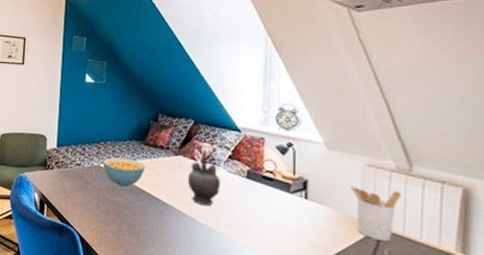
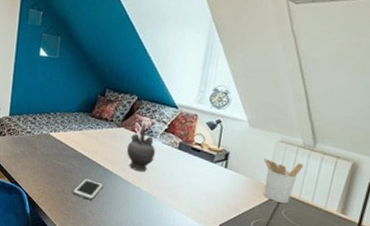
cereal bowl: present [103,157,145,187] -> none [51,127,90,154]
cell phone: none [130,215,165,242] -> present [72,178,104,201]

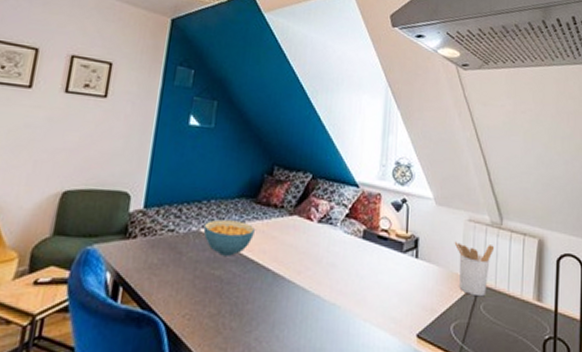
cereal bowl: none [51,127,90,154] -> present [203,219,255,256]
cell phone: present [72,178,104,201] -> none [232,290,274,323]
teapot: present [126,123,156,172] -> none [301,207,337,273]

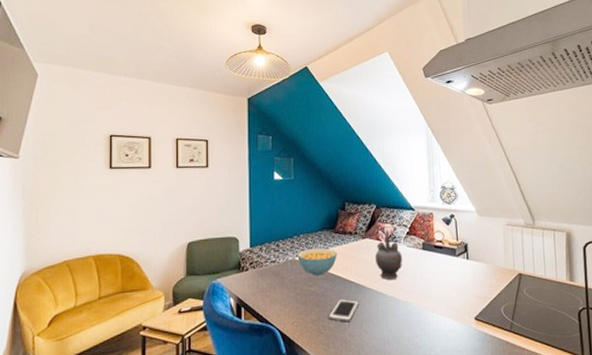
cell phone: none [232,290,274,323] -> present [329,299,359,323]
teapot: none [301,207,337,273] -> present [374,230,403,280]
utensil holder: present [454,241,495,297] -> none [496,242,531,283]

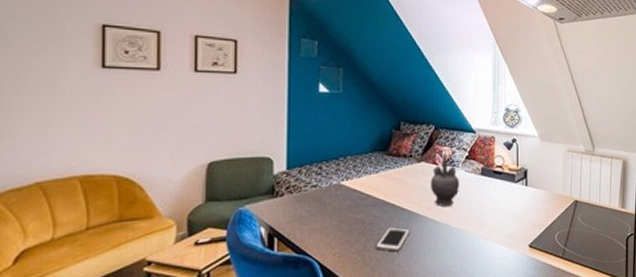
cereal bowl: present [297,248,337,276] -> none [343,172,388,202]

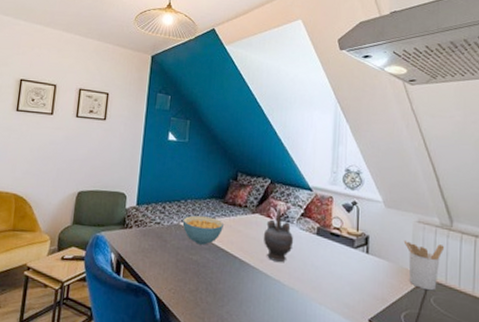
cereal bowl: none [343,172,388,202] -> present [182,215,223,245]
cell phone: present [376,227,410,252] -> none [207,273,241,299]
utensil holder: none [556,168,589,210] -> present [403,240,445,291]

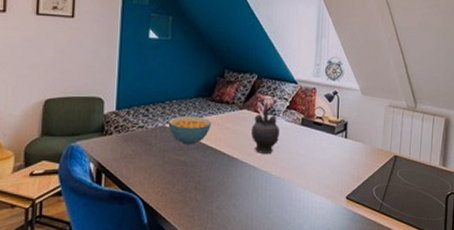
utensil holder: present [403,240,445,291] -> none [376,123,410,165]

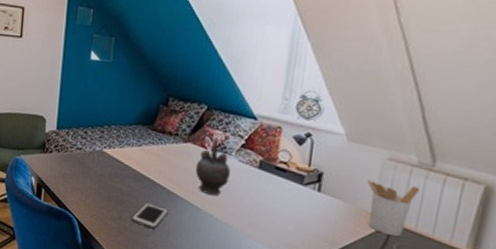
cereal bowl: present [168,116,211,145] -> none [105,142,151,174]
cell phone: none [196,171,230,195] -> present [131,203,168,229]
utensil holder: none [376,123,410,165] -> present [366,179,421,237]

